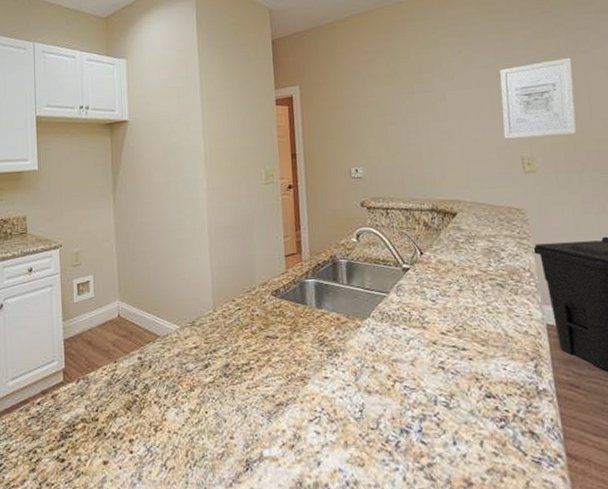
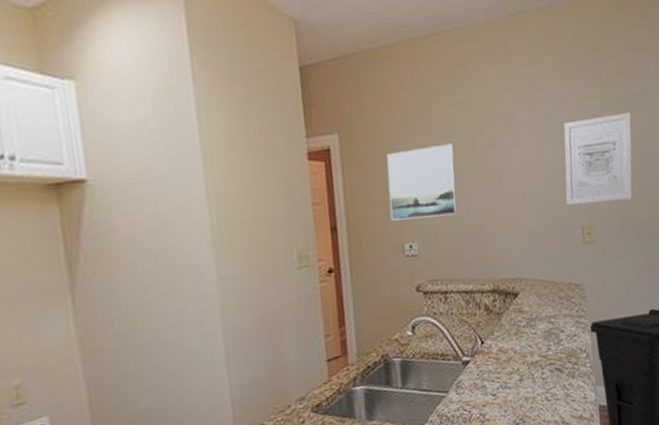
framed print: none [337,90,398,150] -> present [386,143,457,221]

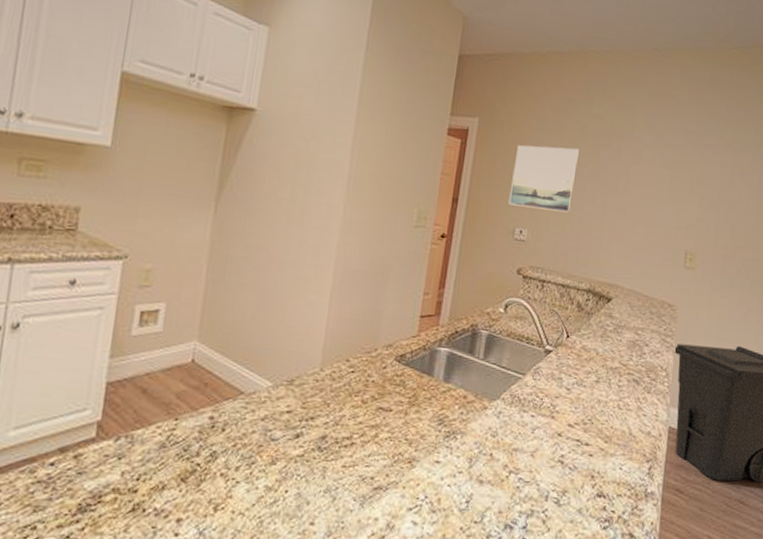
wall art: present [564,113,632,206] -> none [674,153,752,237]

